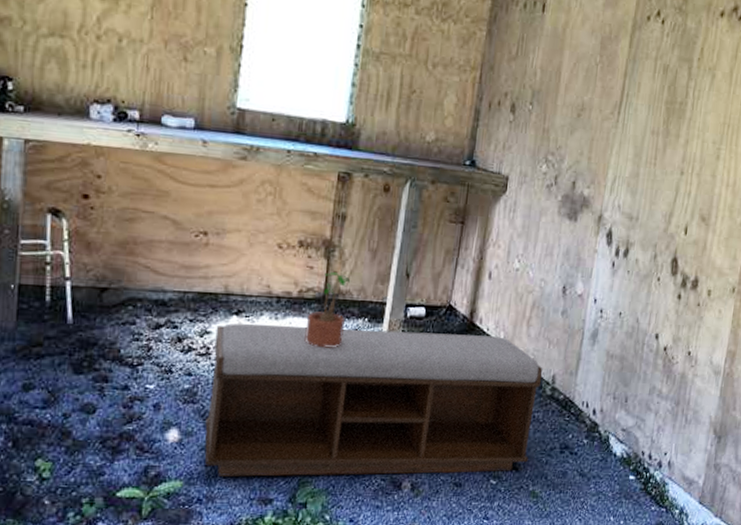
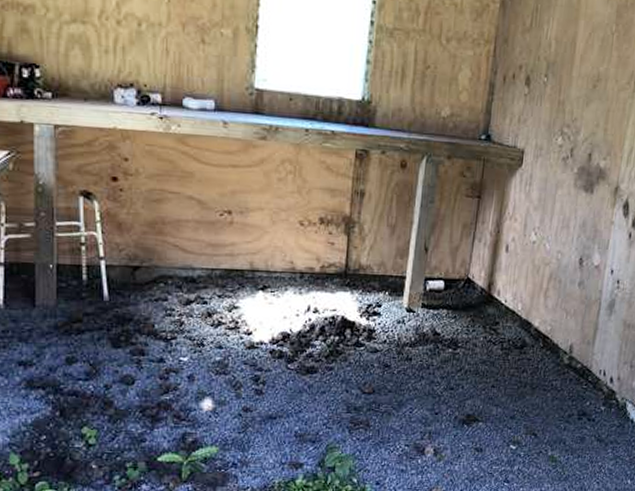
bench: present [205,323,543,477] -> none [237,298,561,443]
potted plant: present [304,272,351,348] -> none [328,248,371,321]

